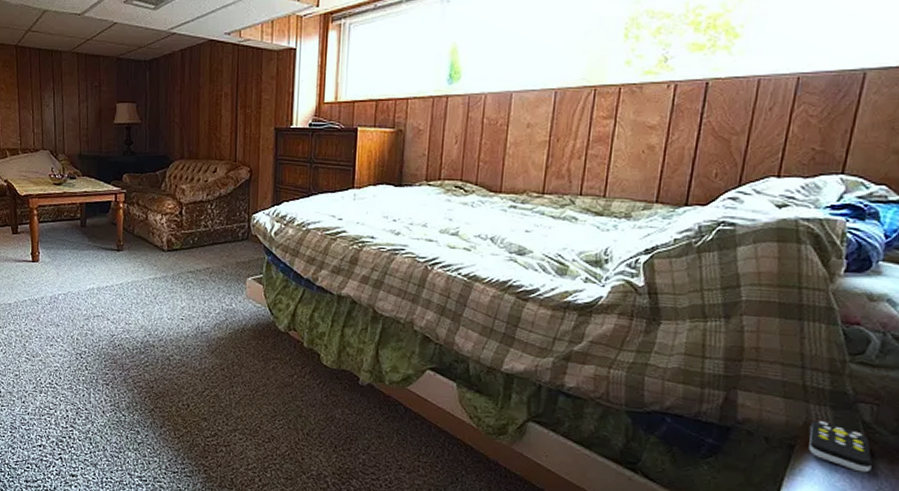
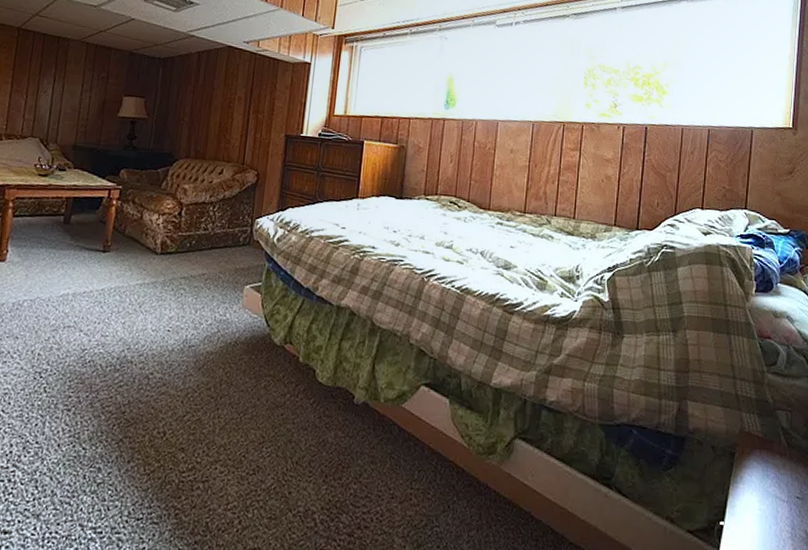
remote control: present [808,421,872,473] -> none [744,428,793,477]

